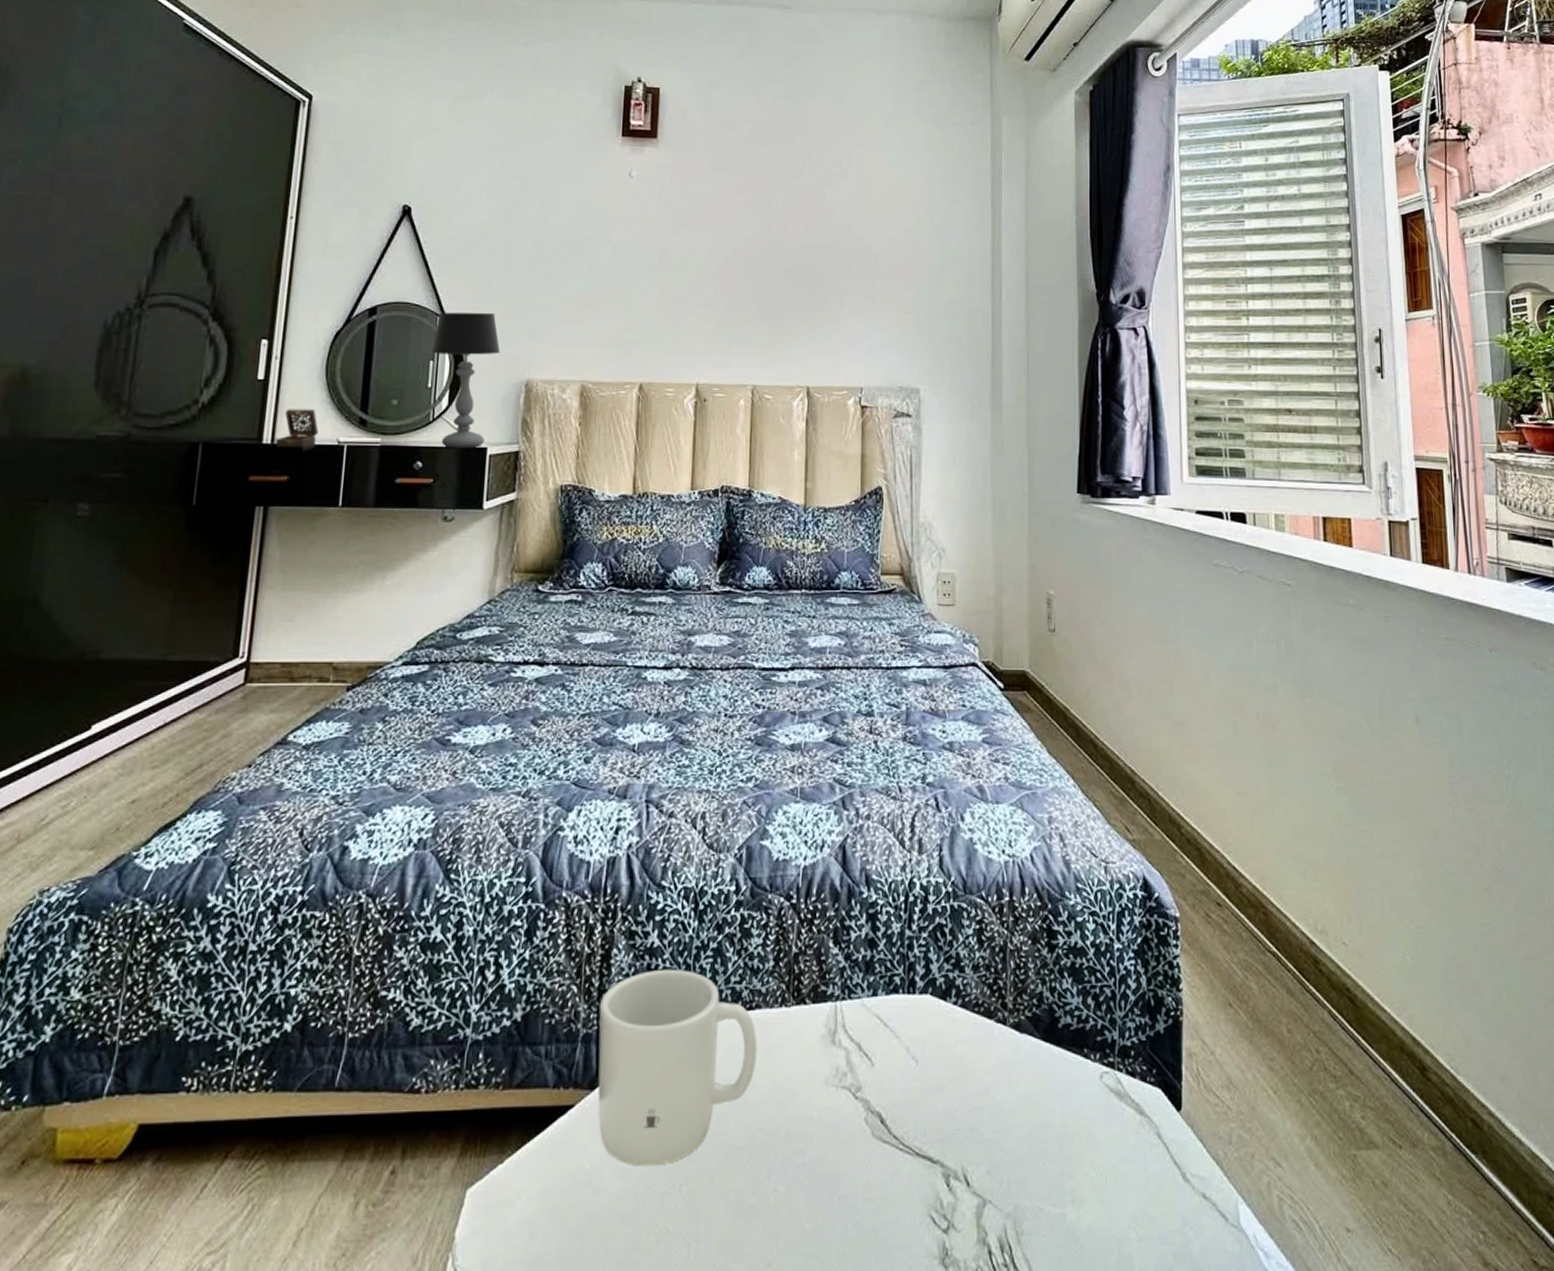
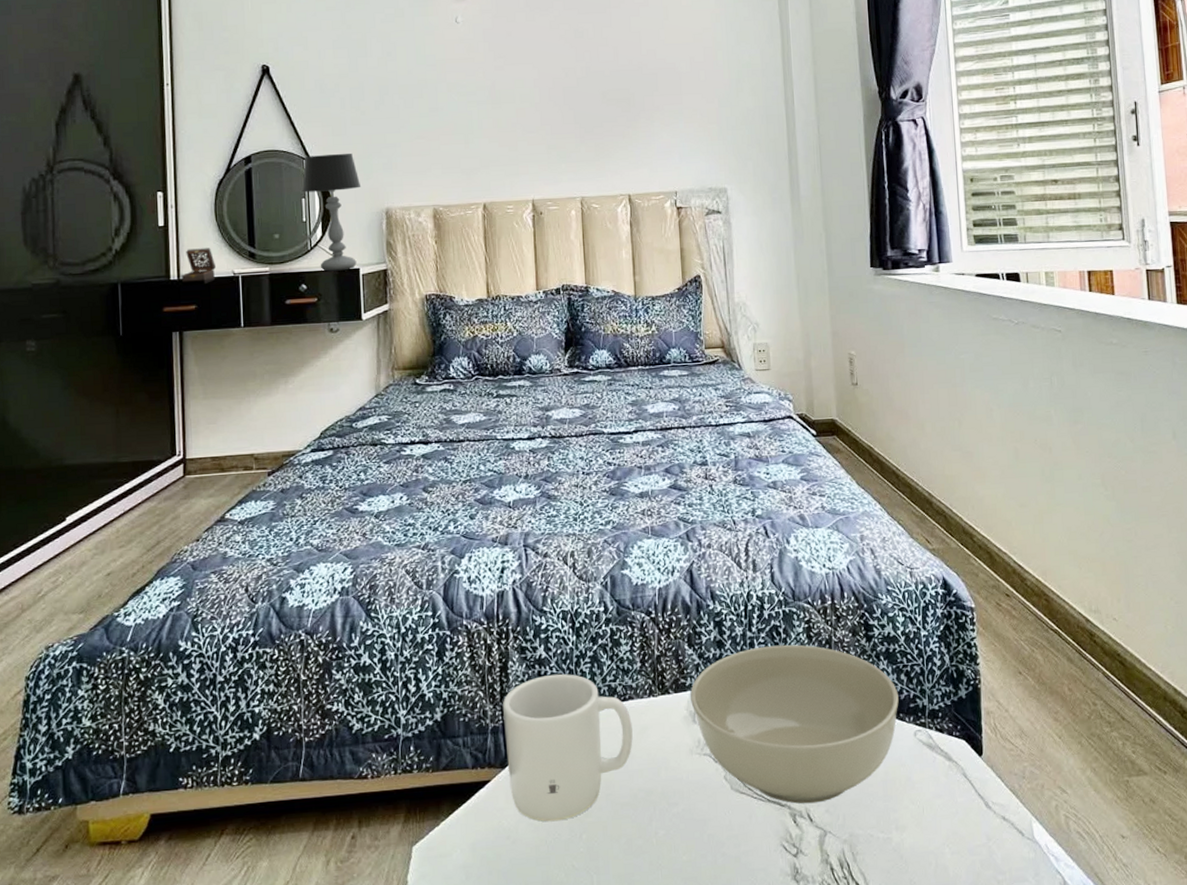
bowl: none [831,949,1083,1162] -> present [690,644,899,804]

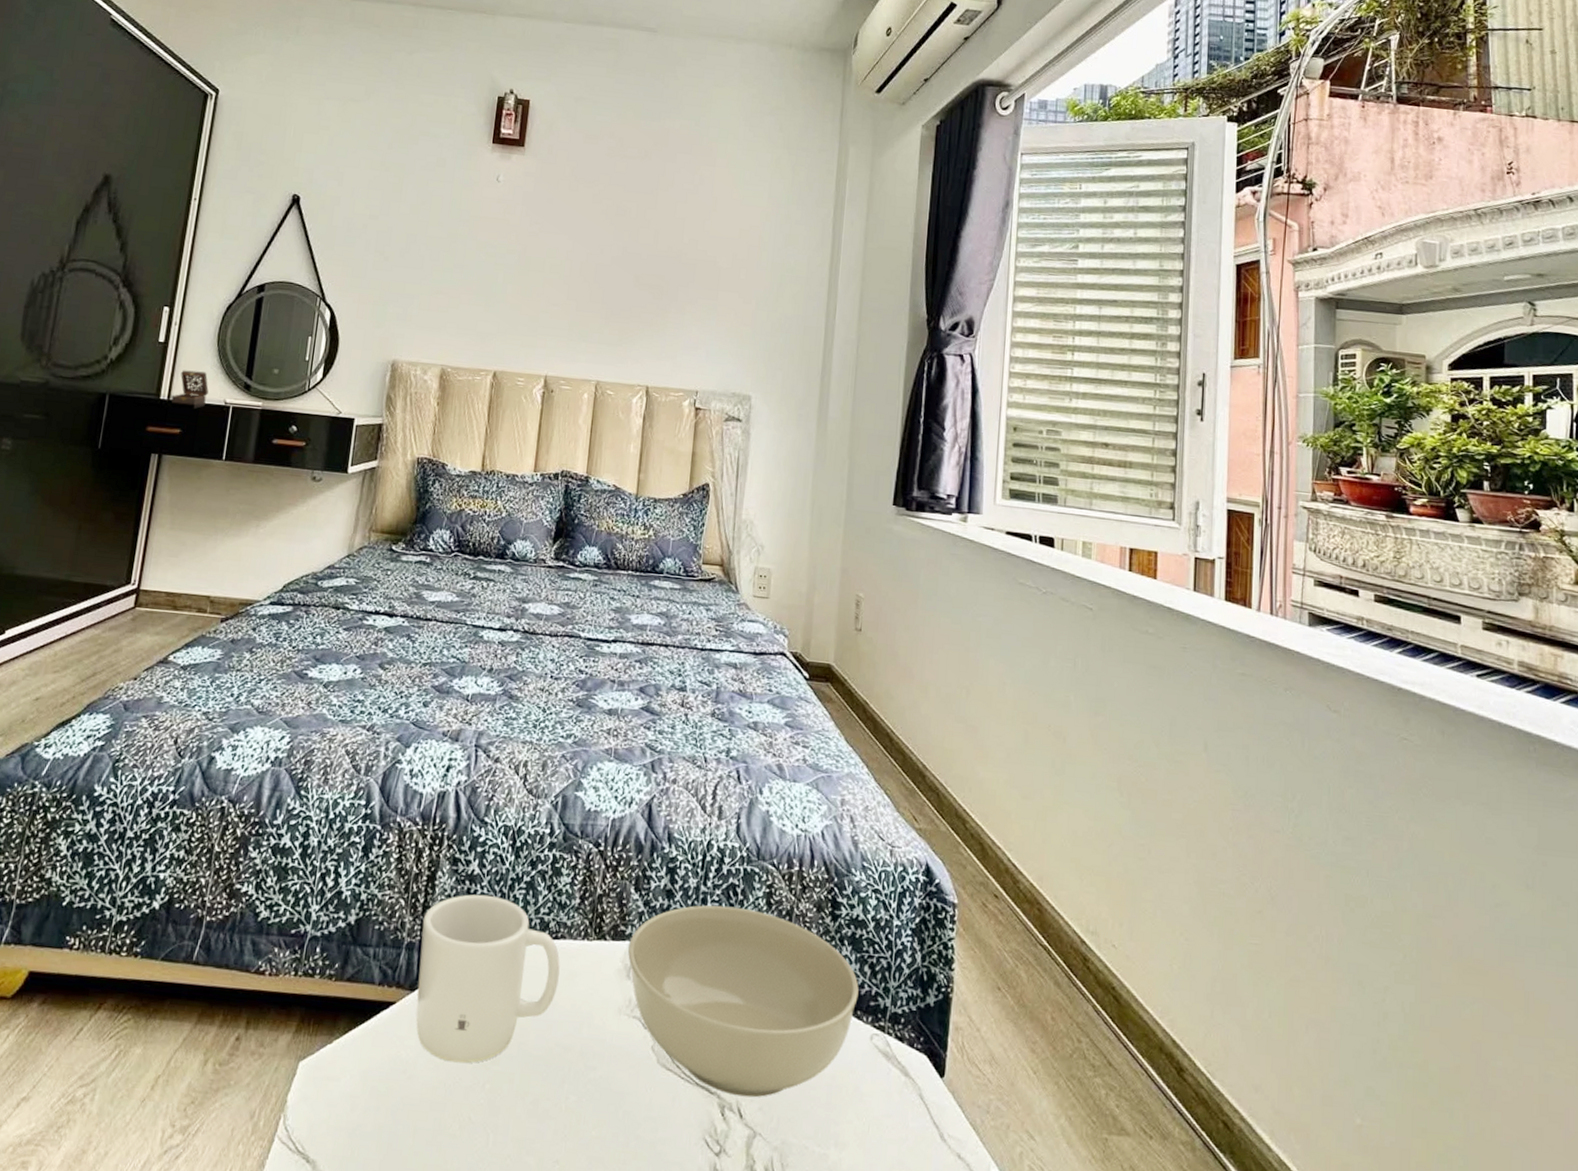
table lamp: present [301,154,362,272] -> none [309,293,372,419]

